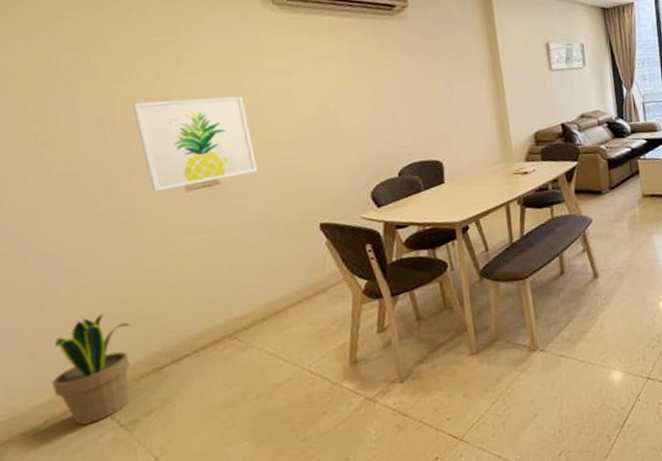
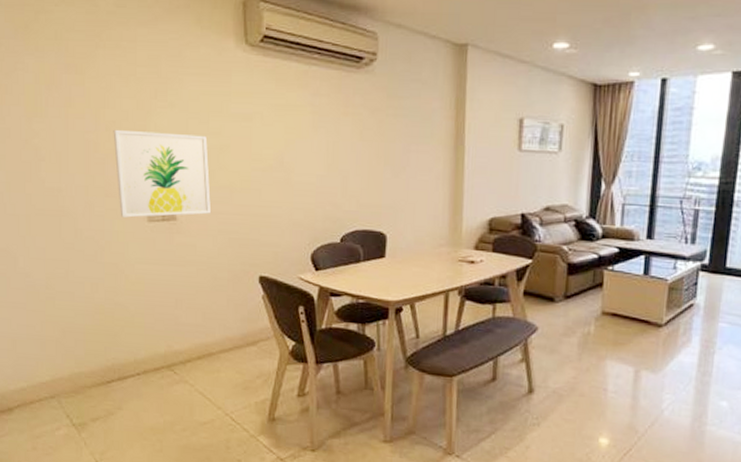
potted plant: present [52,314,132,425] -> none [27,321,91,416]

